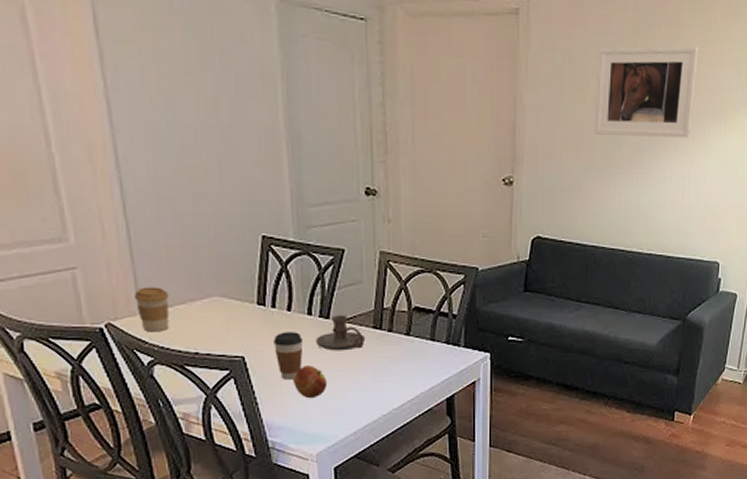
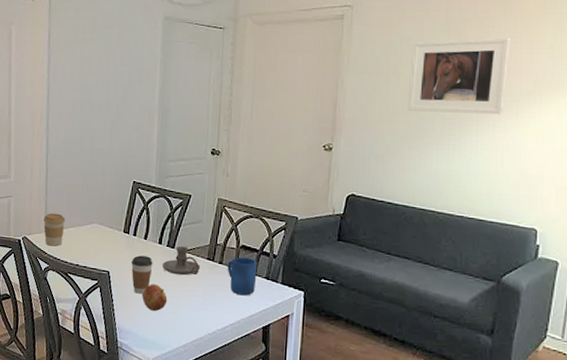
mug: none [398,321,435,366] -> present [227,257,258,296]

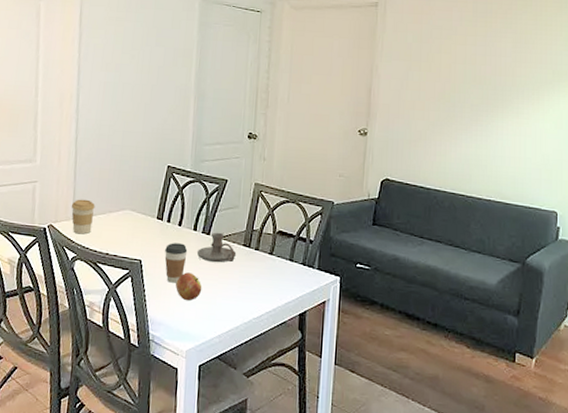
mug: present [227,257,258,296] -> none [263,243,294,283]
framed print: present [407,37,510,115] -> none [438,28,531,102]

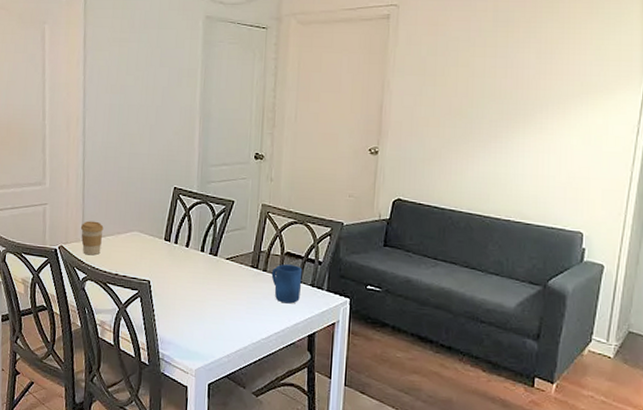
coffee cup: present [164,243,188,283] -> none [172,264,196,304]
apple: present [176,272,202,301] -> none [184,293,211,321]
candle holder: present [197,232,237,263] -> none [205,253,244,284]
mug: none [263,243,294,283] -> present [271,264,303,304]

